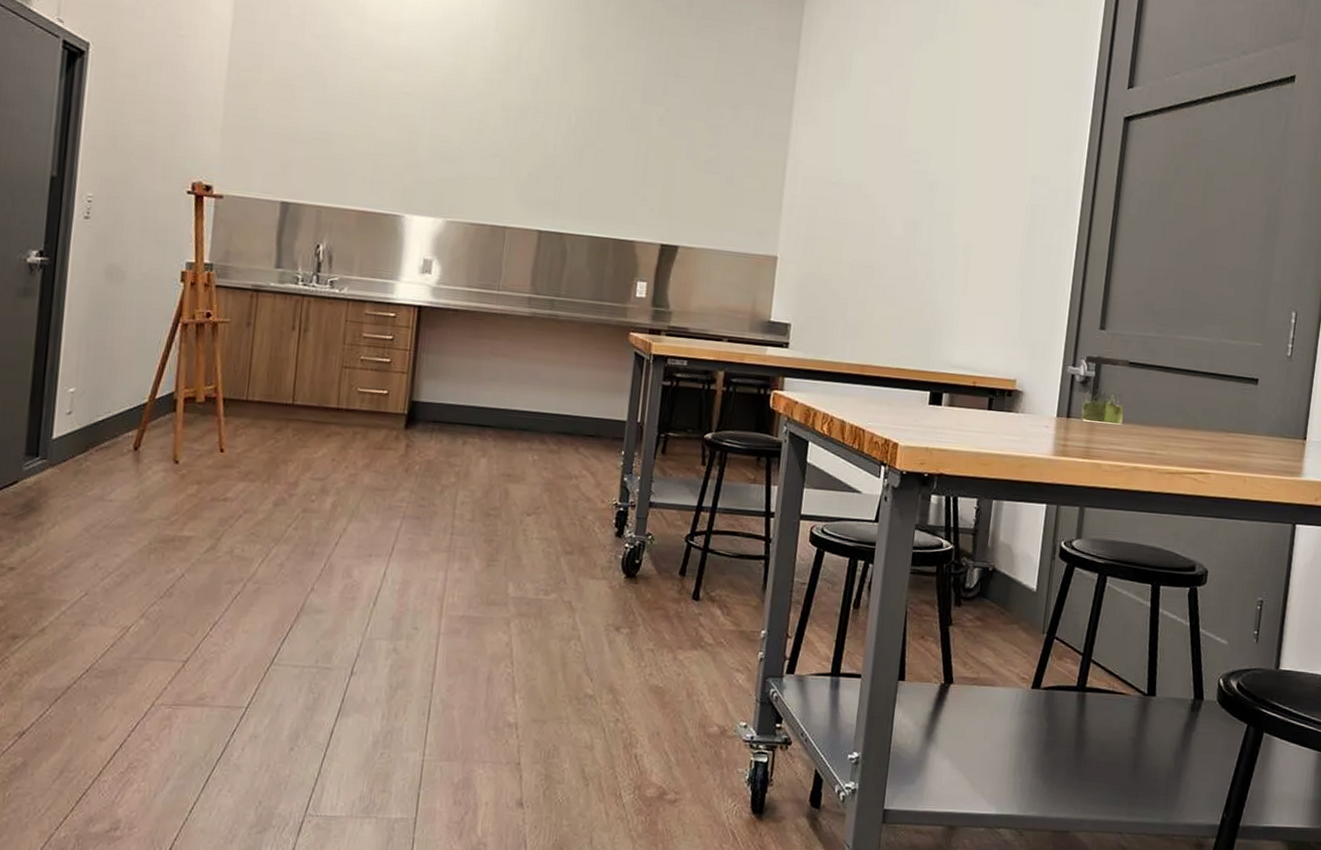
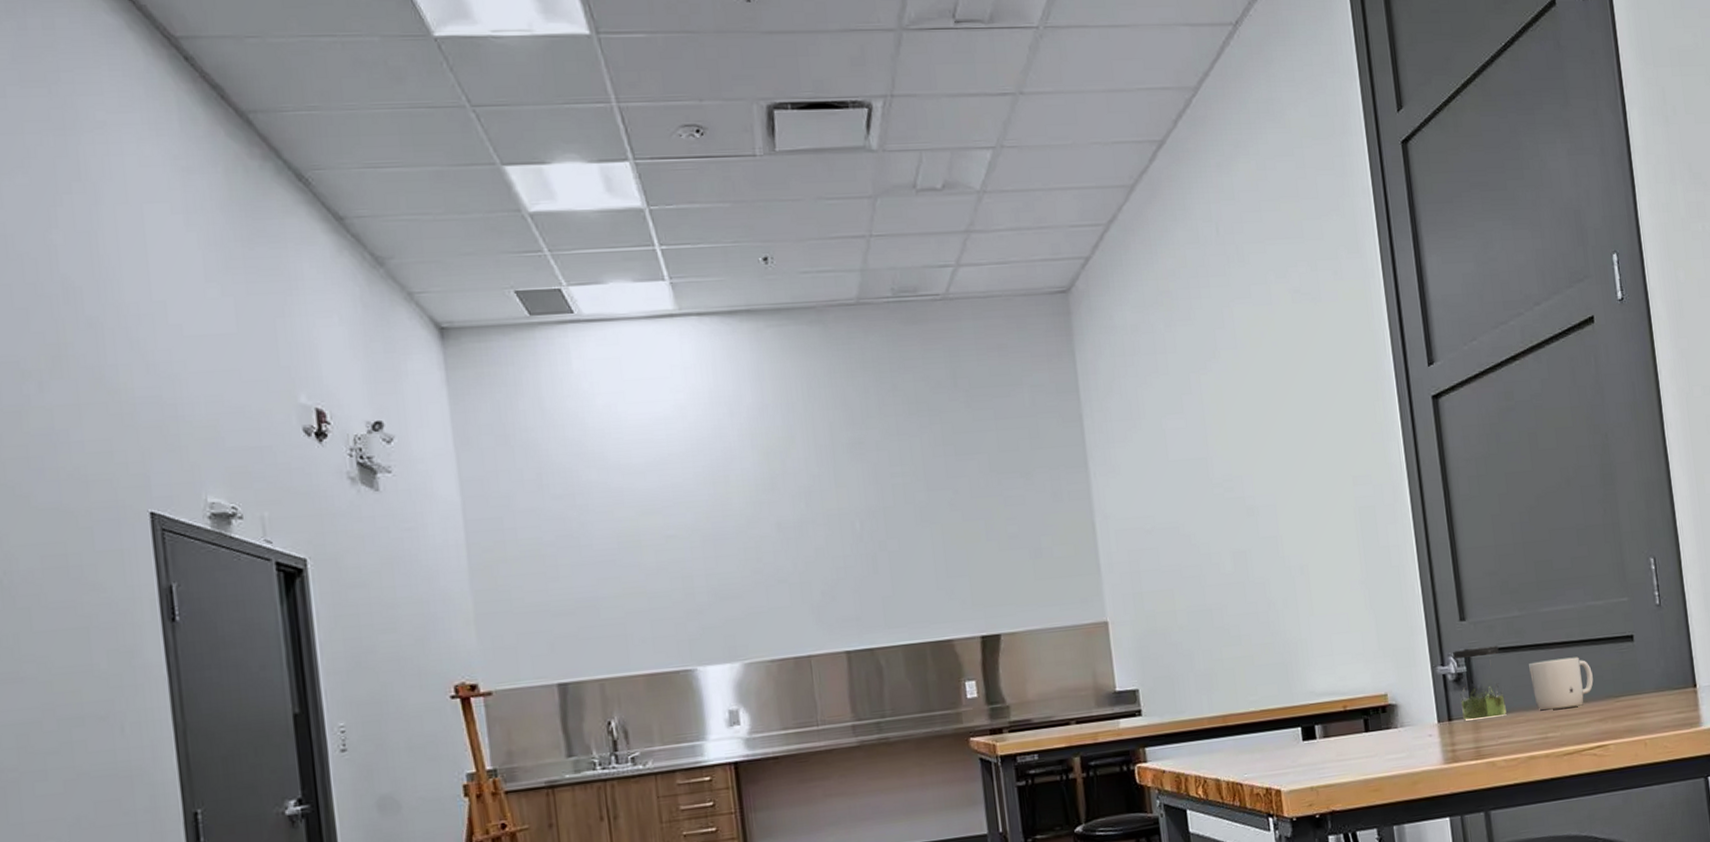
mug: none [1151,382,1212,432] -> present [1529,656,1594,711]

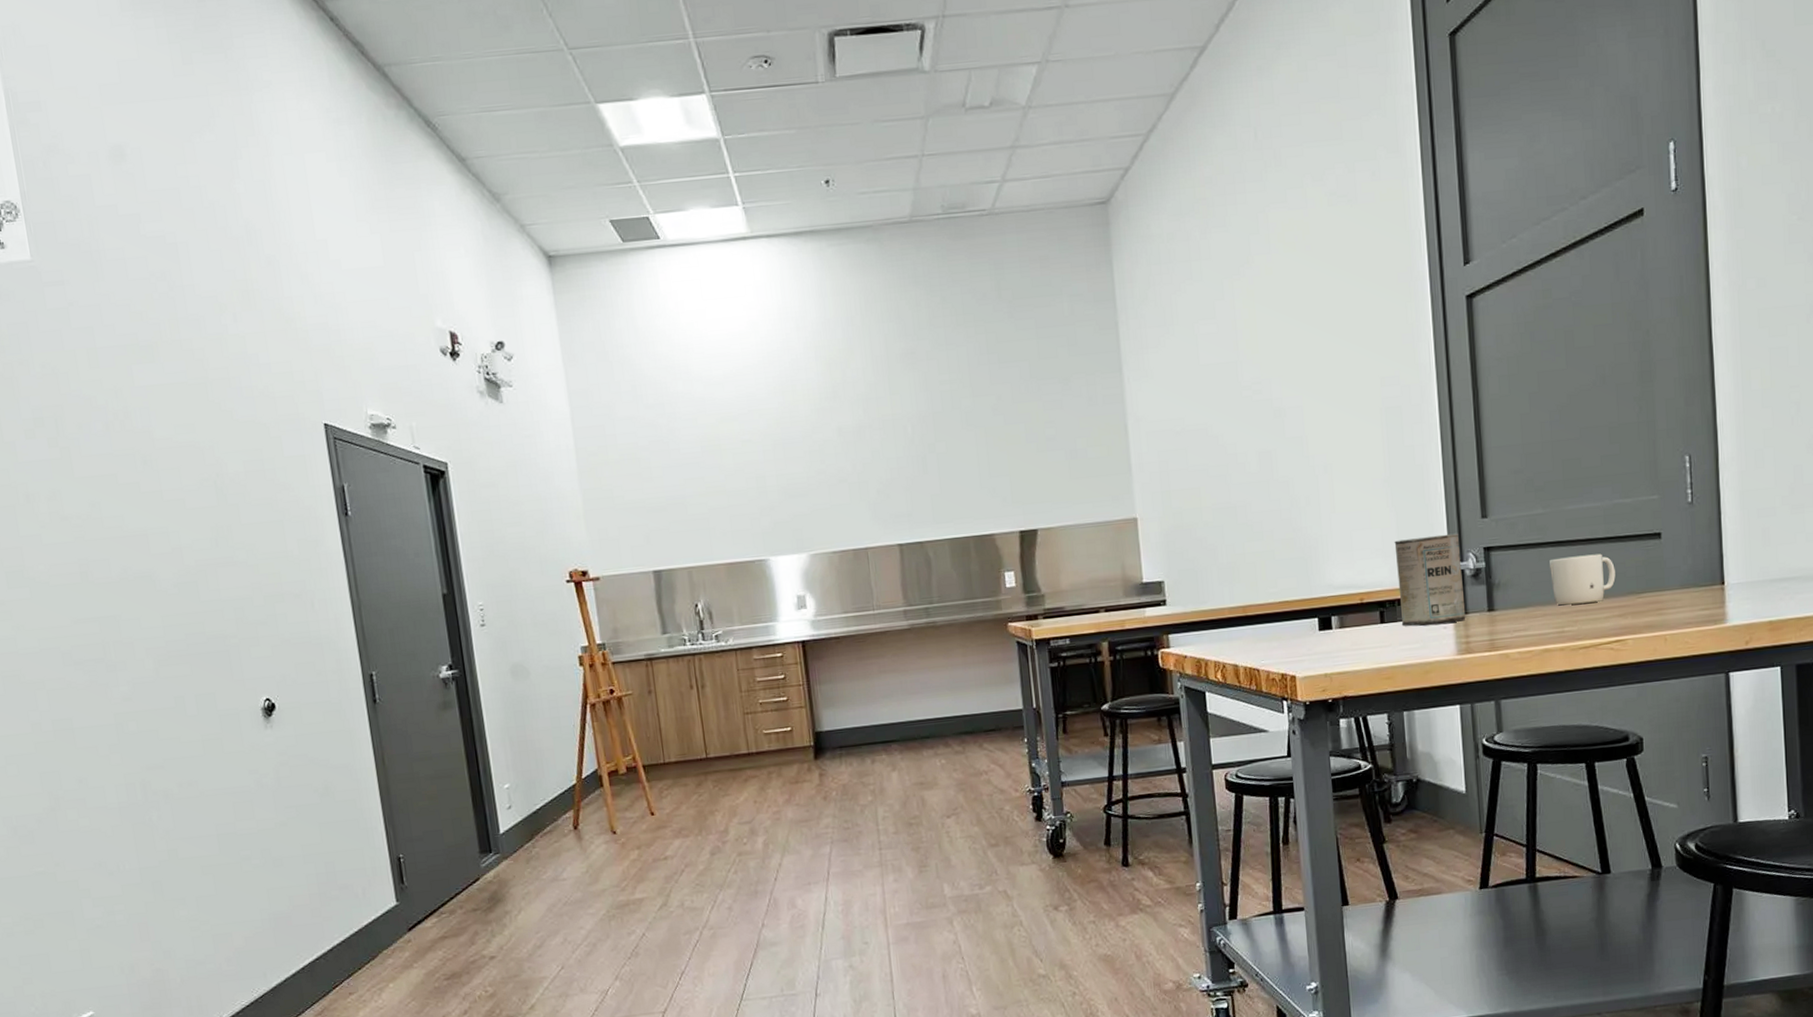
paint can: none [1374,636,1451,735] -> present [1394,533,1466,627]
jar: present [1453,646,1507,720] -> none [1472,542,1523,613]

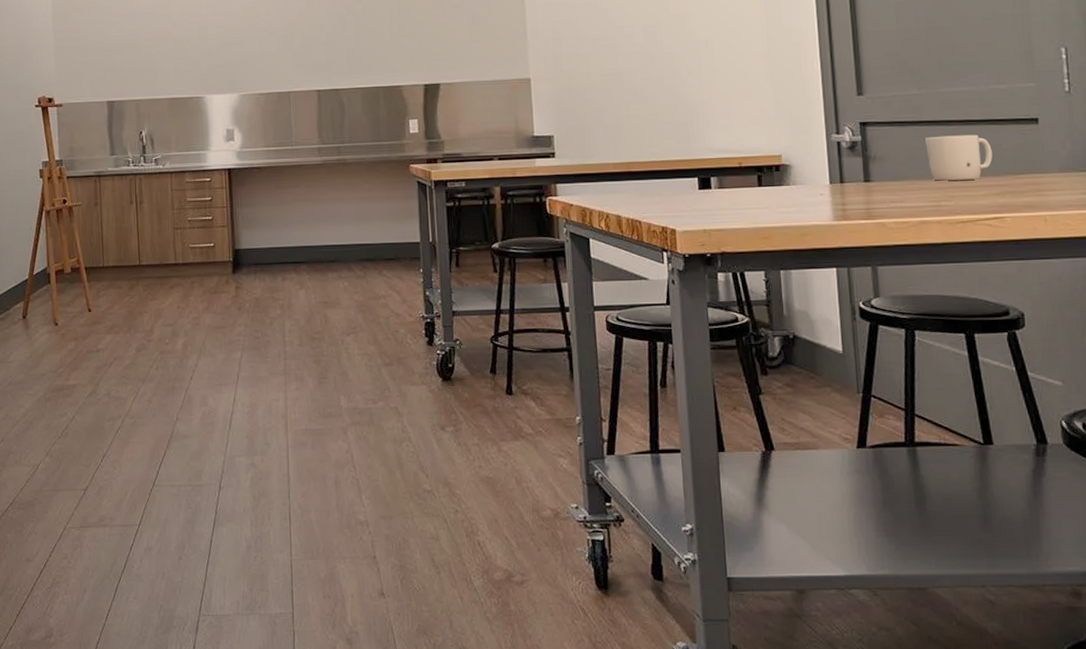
paint can: present [1394,533,1466,627] -> none [772,107,842,192]

